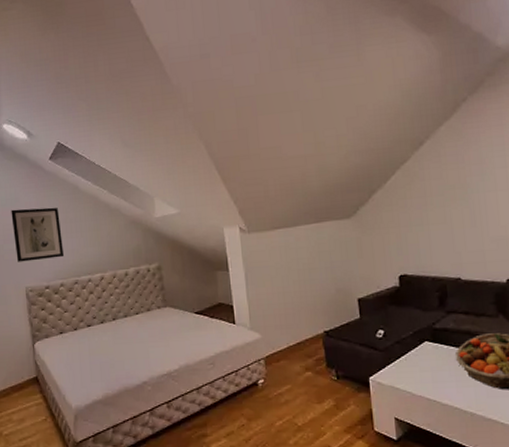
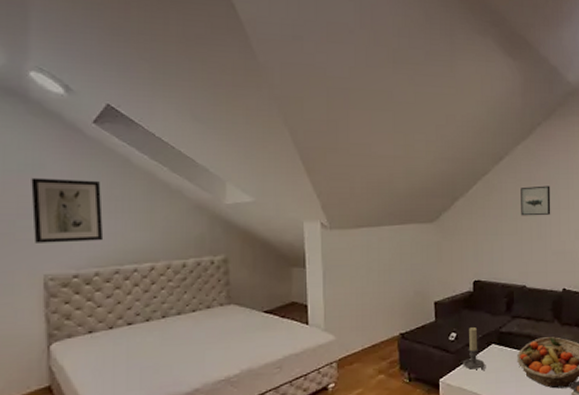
candle holder: none [393,324,420,369] -> present [463,327,486,370]
wall art: none [447,166,486,203] -> present [521,185,551,216]

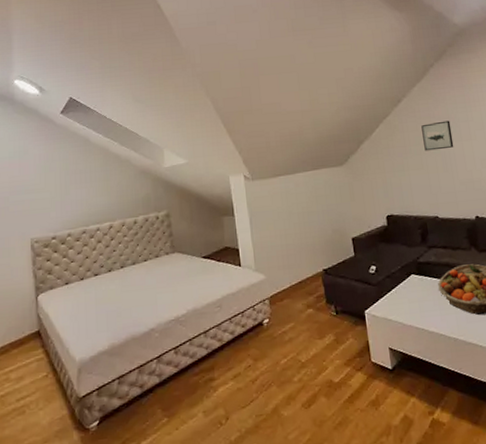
wall art: present [31,177,104,243] -> none [19,159,73,214]
candle holder: present [463,327,486,370] -> none [385,259,409,300]

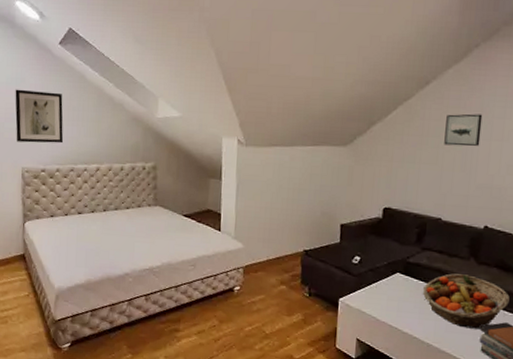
wall art: none [19,159,73,214] -> present [15,89,64,144]

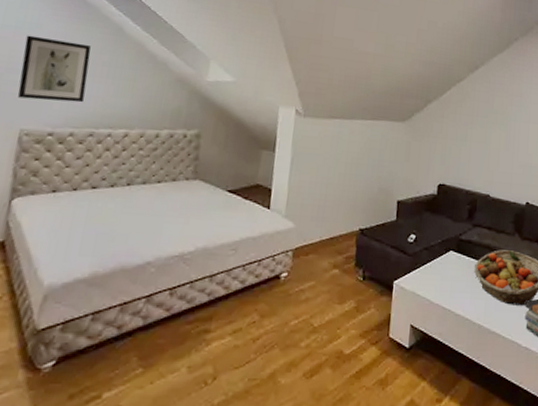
wall art: present [444,114,483,147] -> none [491,97,522,128]

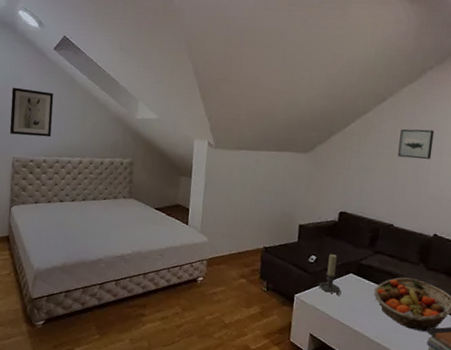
candle holder: none [419,231,442,277] -> present [319,254,342,296]
wall art: none [491,97,522,128] -> present [398,129,435,159]

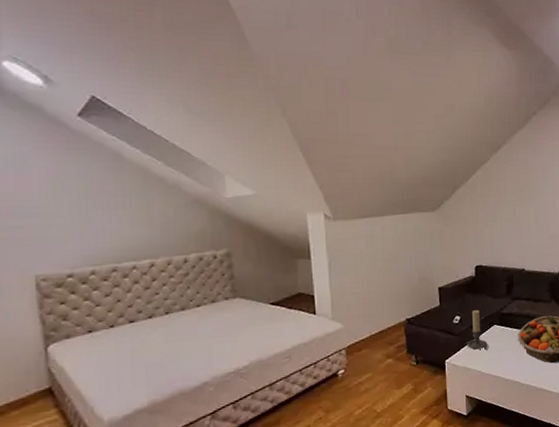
wall art: present [9,87,54,138] -> none [13,174,98,243]
wall art: present [398,129,435,159] -> none [518,173,547,203]

